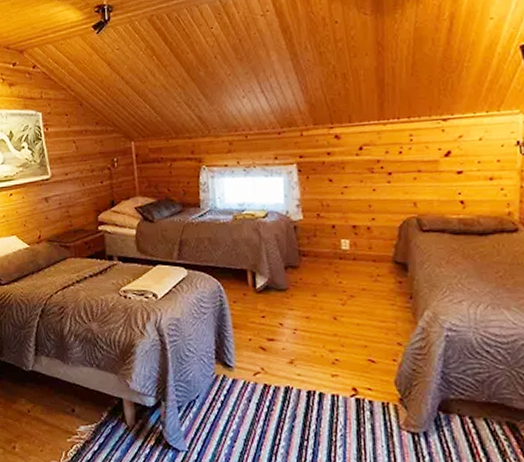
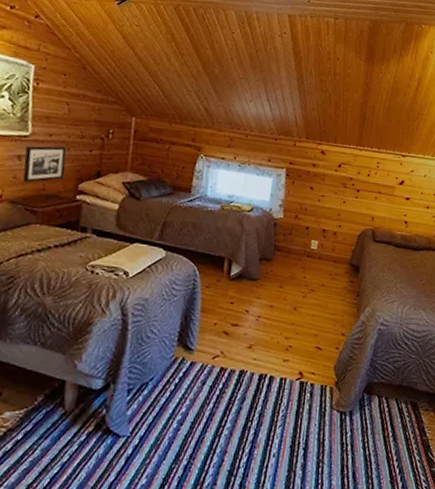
picture frame: none [50,182,85,222] -> present [22,145,67,183]

